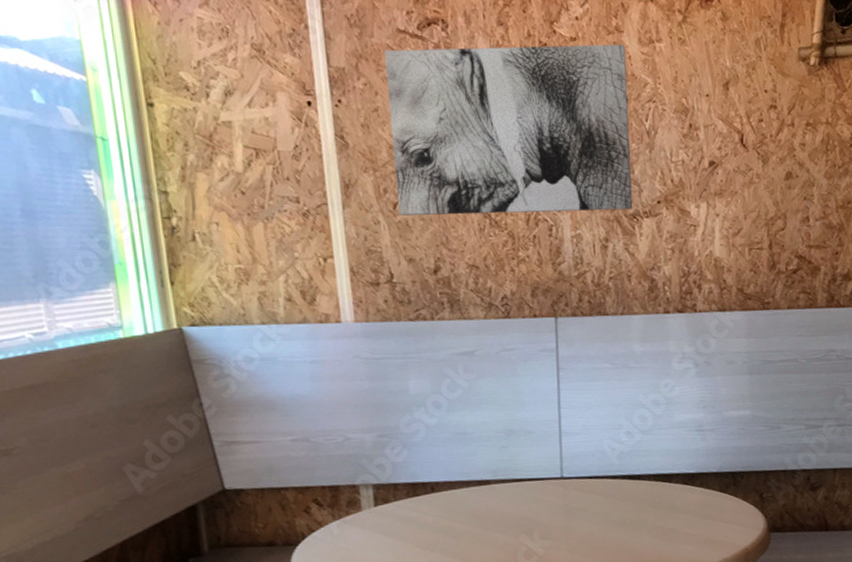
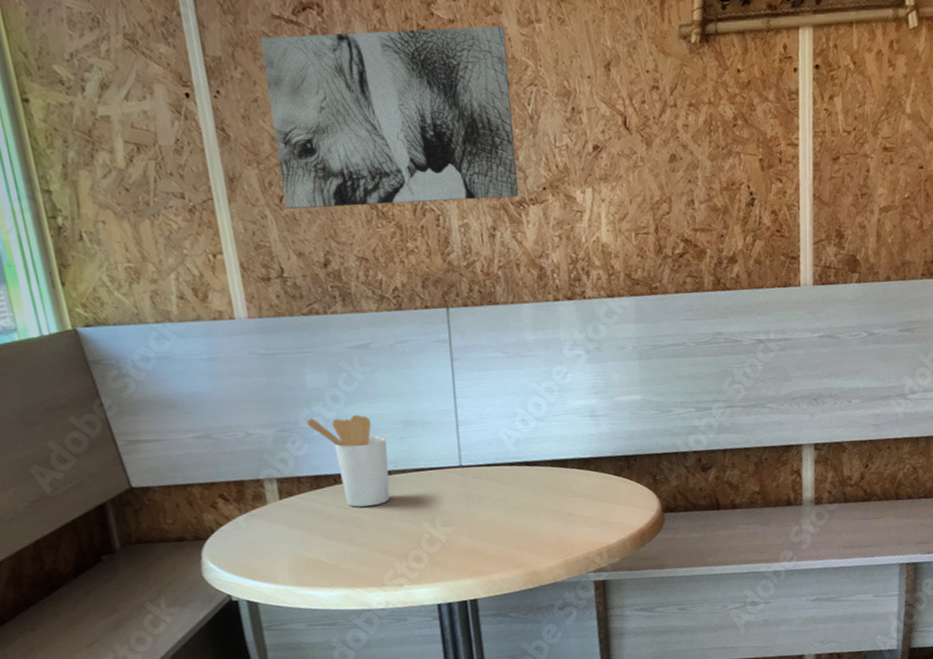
utensil holder: none [406,421,488,517] -> present [305,414,391,507]

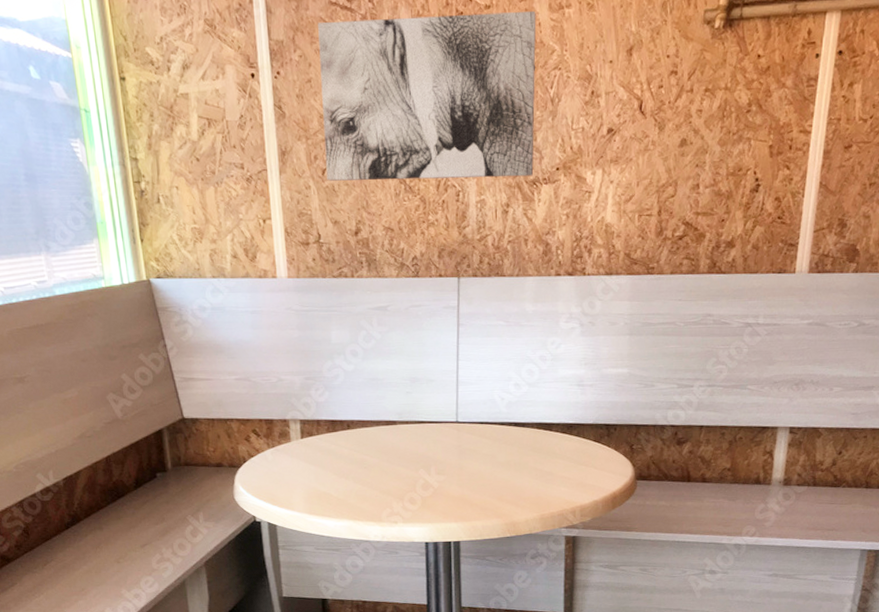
utensil holder: present [305,414,391,507] -> none [328,368,395,451]

